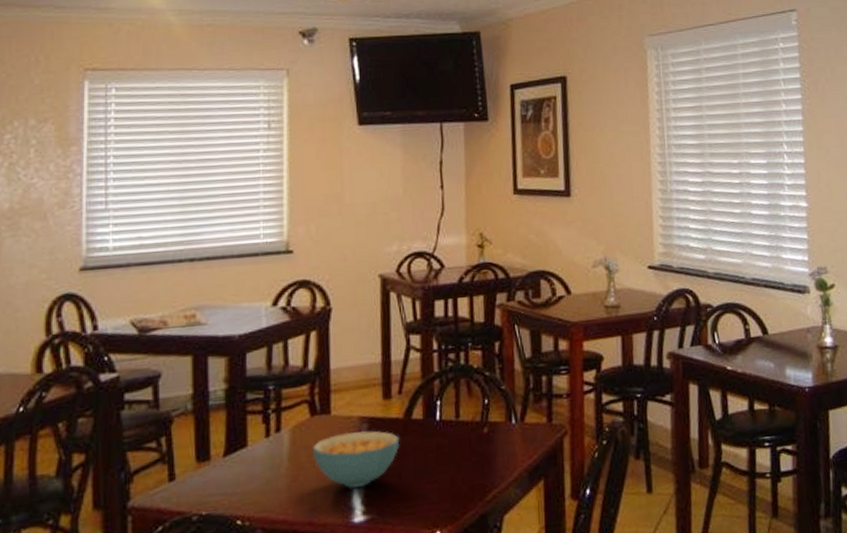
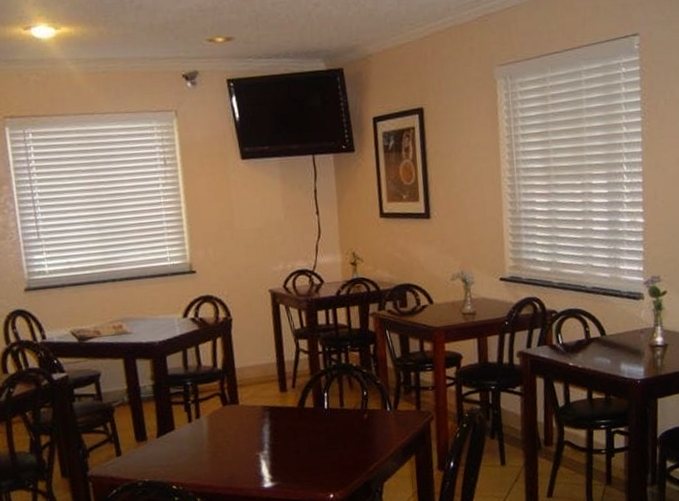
cereal bowl: present [313,430,400,488] -> none [227,417,297,462]

